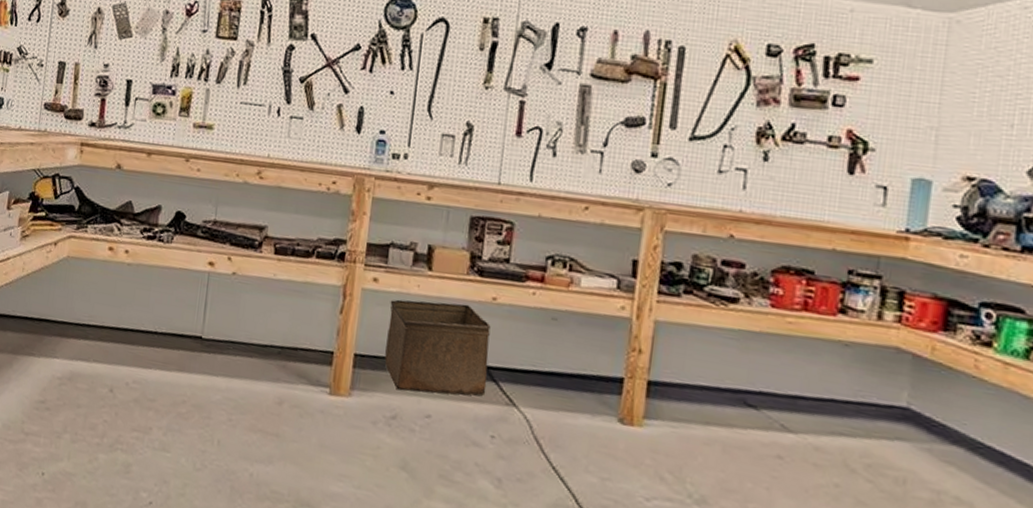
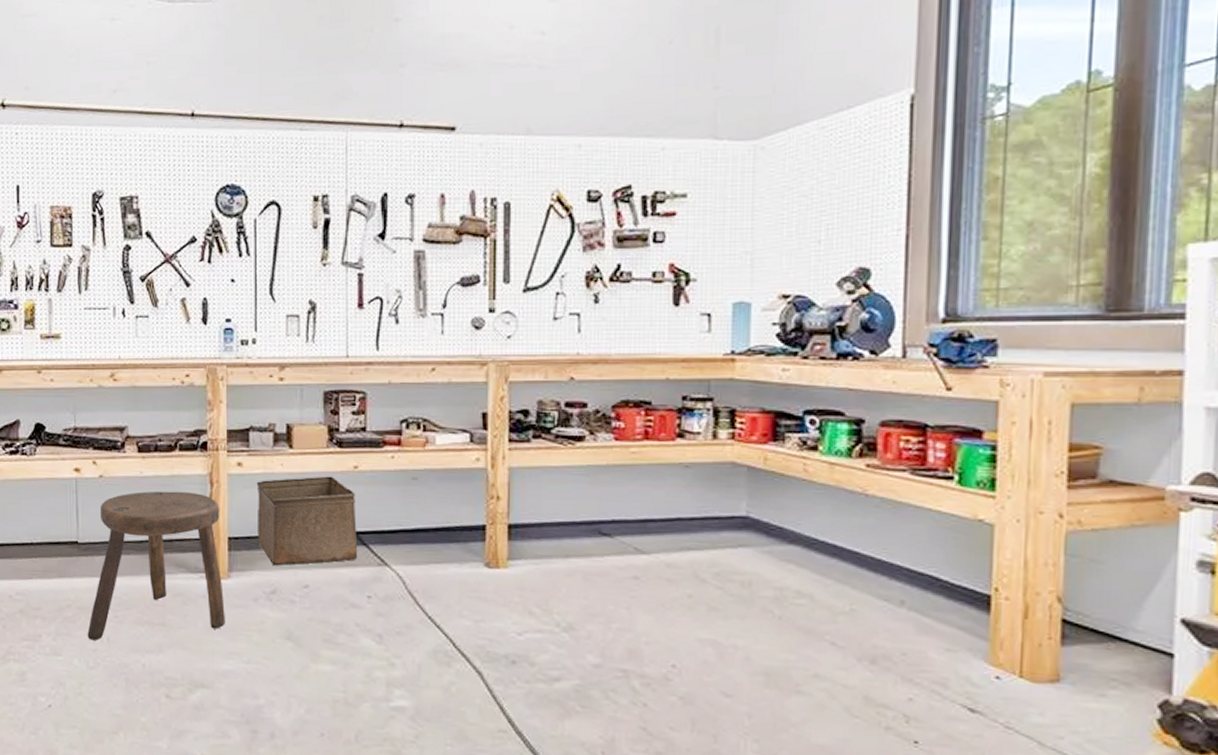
stool: none [198,294,350,448] -> present [87,491,225,641]

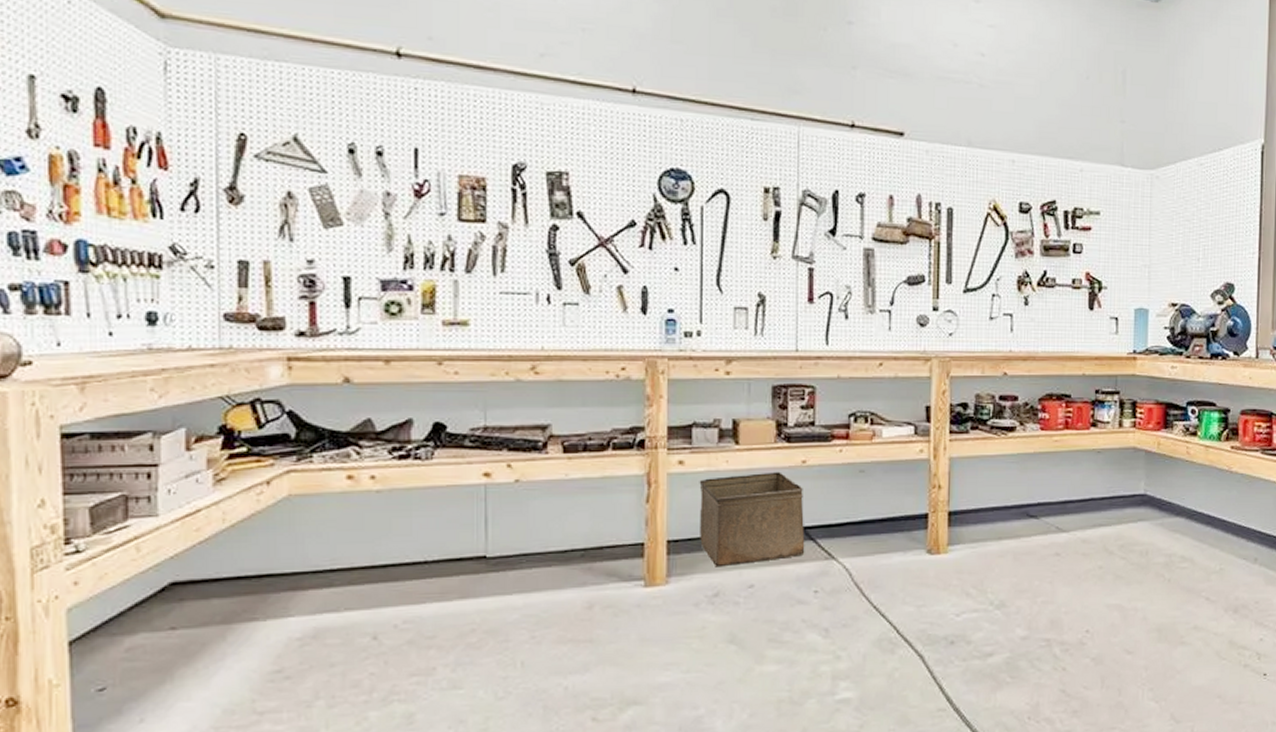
stool: present [87,491,225,641] -> none [496,494,662,667]

